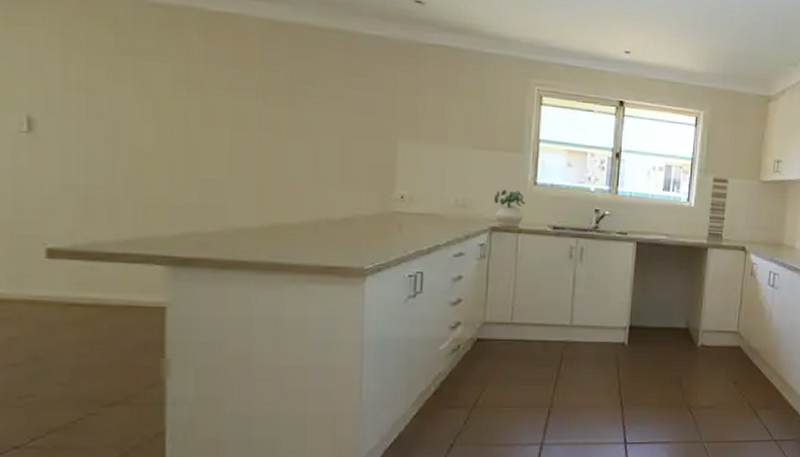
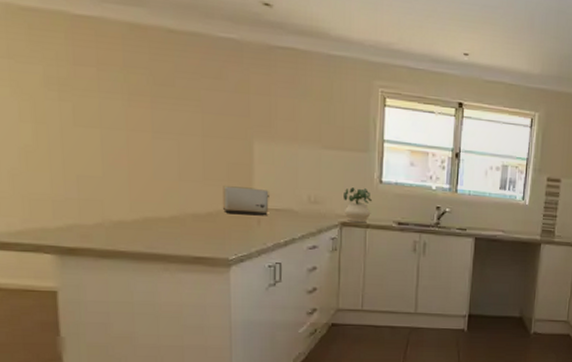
toaster: none [360,189,413,221] -> present [222,186,269,216]

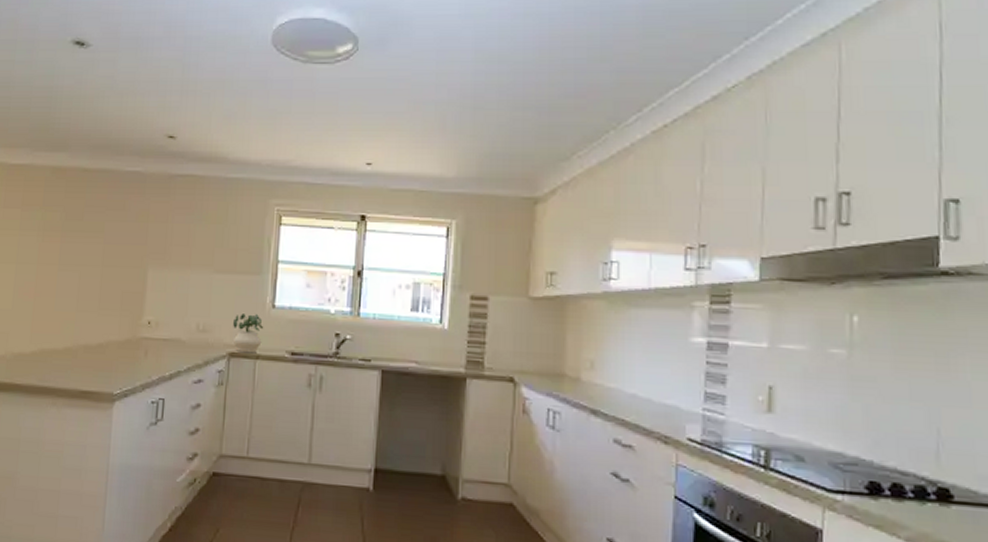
toaster: present [222,186,269,216] -> none [112,315,159,347]

